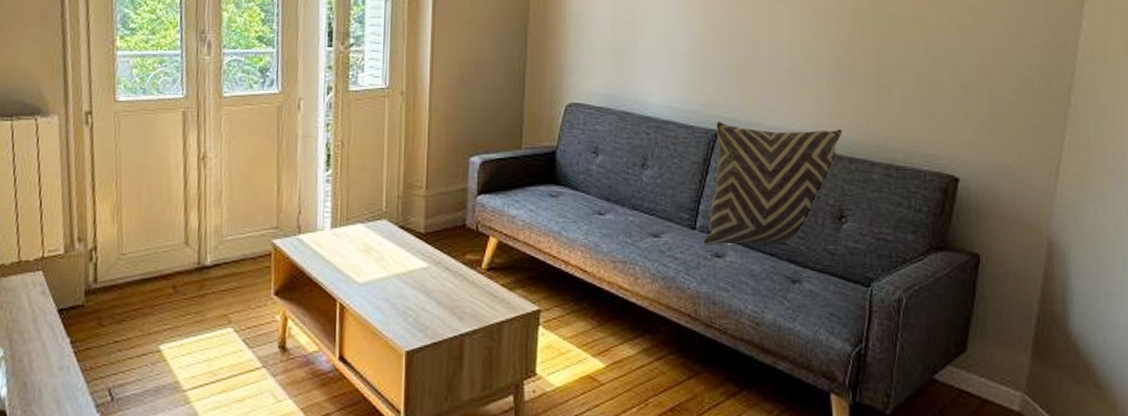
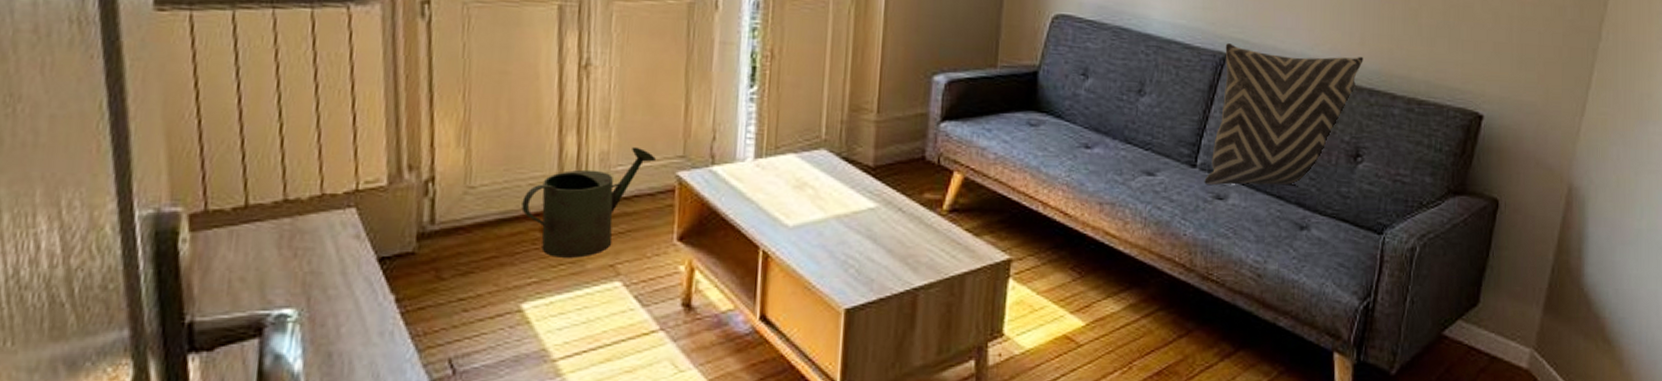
watering can: none [159,220,256,309] -> present [521,146,656,258]

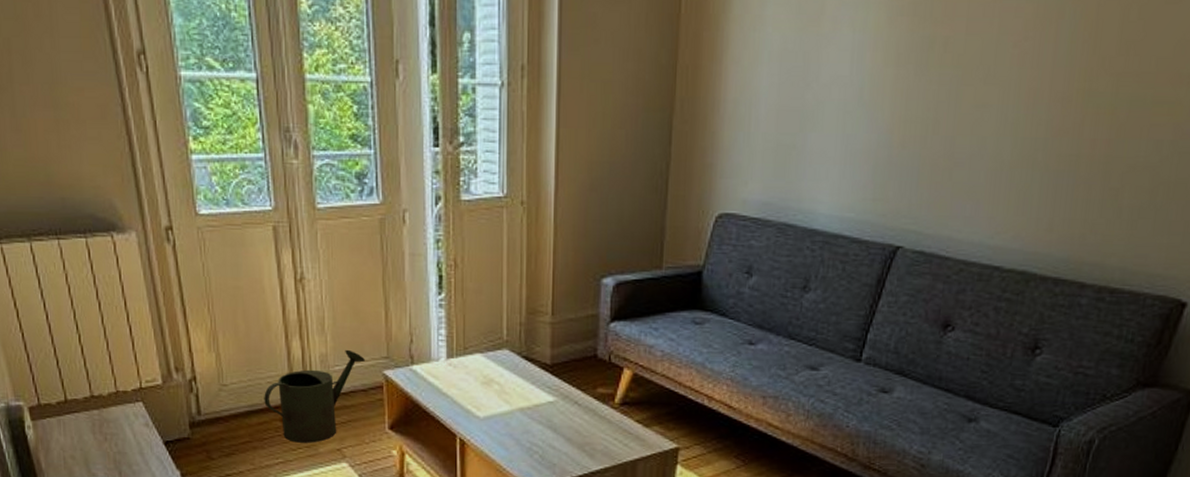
pillow: present [1204,43,1363,187] -> none [869,235,1050,380]

